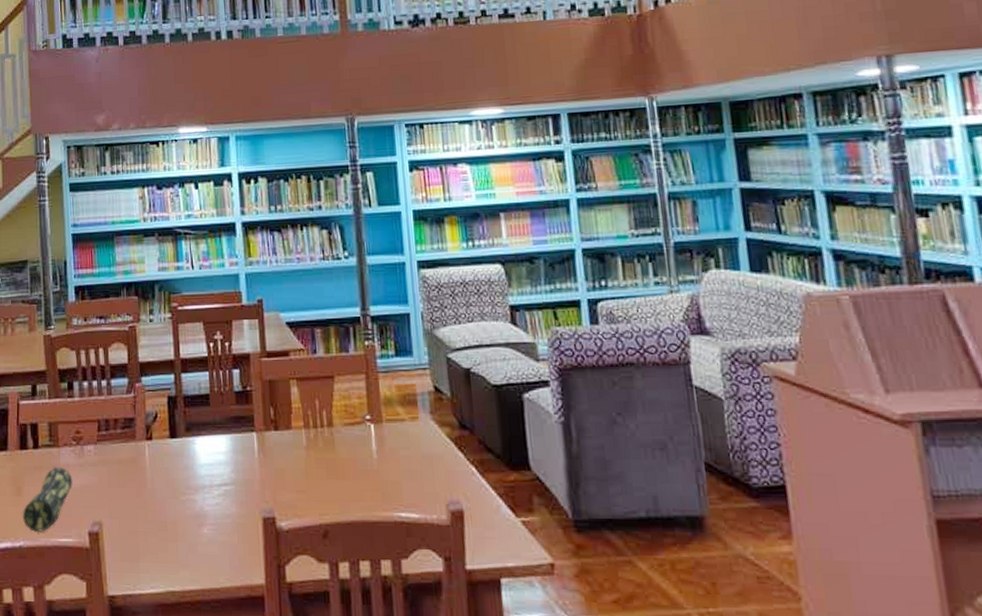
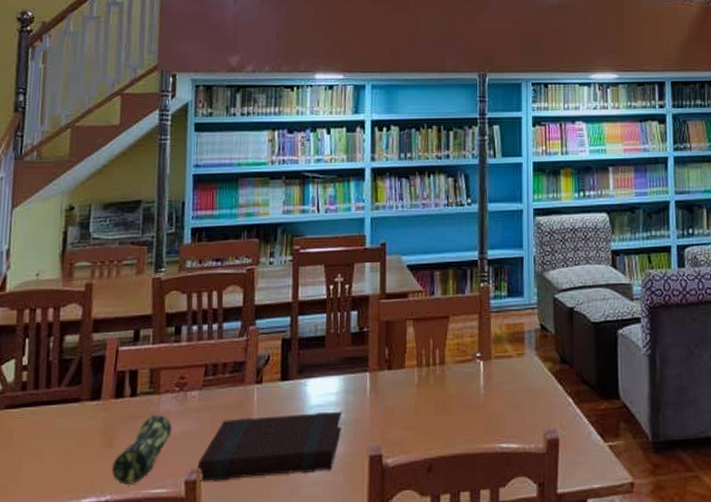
book: none [98,470,233,534] -> present [197,411,343,482]

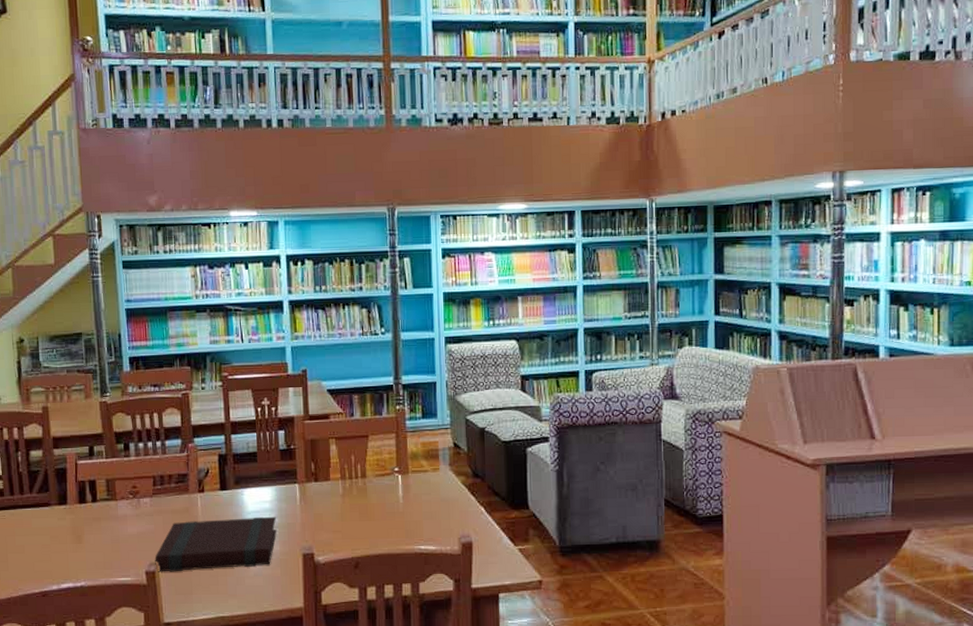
pencil case: present [112,414,172,485] -> none [83,517,130,573]

